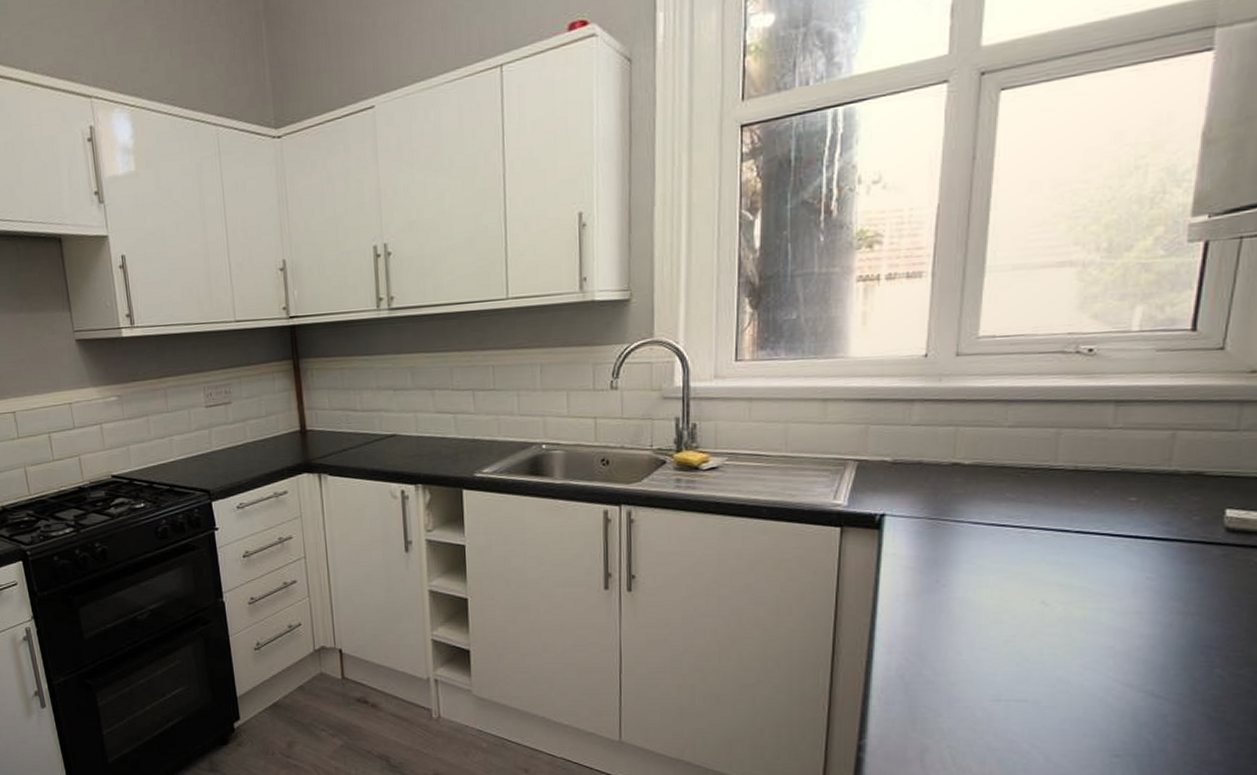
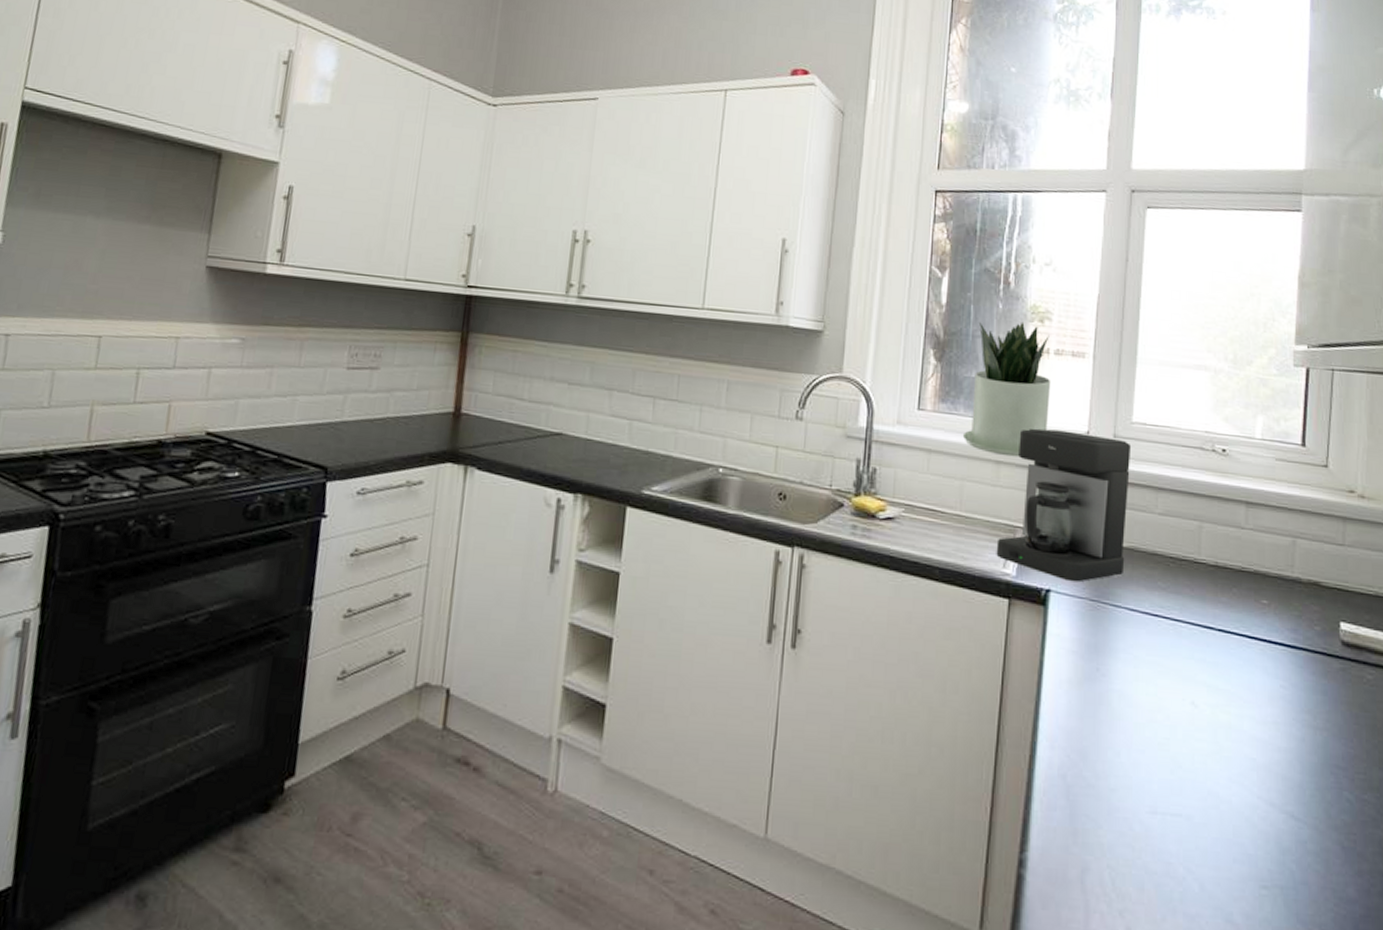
planter: none [784,251,883,393] -> present [962,321,1051,457]
coffee maker: none [826,356,978,504] -> present [996,428,1132,583]

